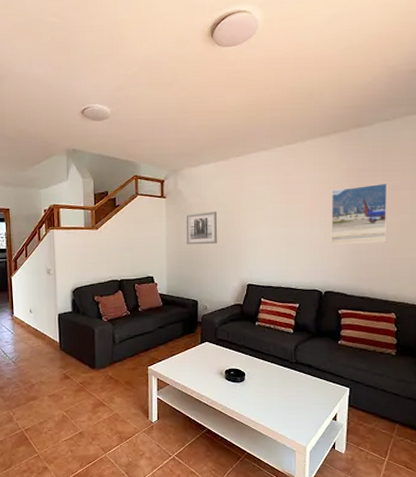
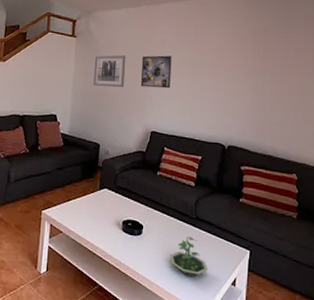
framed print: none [233,207,264,241] -> present [140,55,172,89]
terrarium: none [272,379,309,416] -> present [170,236,208,278]
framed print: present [331,183,388,244] -> none [236,44,291,102]

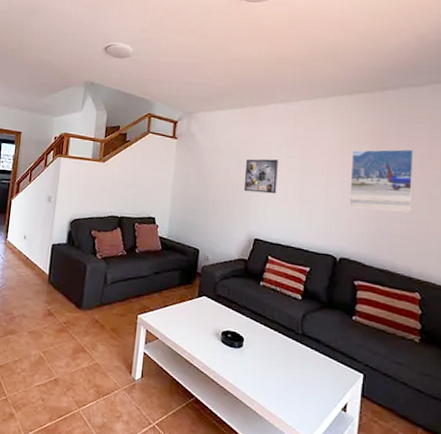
wall art: present [93,55,126,88] -> none [193,157,229,192]
terrarium: present [170,236,208,278] -> none [272,352,315,399]
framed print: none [236,44,291,102] -> present [349,149,414,213]

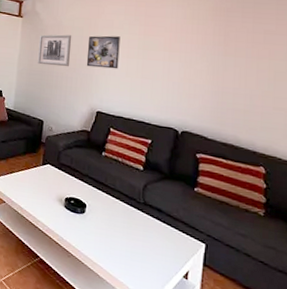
wall art: none [193,157,229,192] -> present [38,34,72,67]
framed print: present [349,149,414,213] -> none [191,25,260,88]

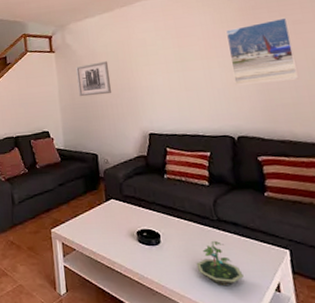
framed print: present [86,35,120,69] -> none [125,53,161,90]
terrarium: none [114,220,156,264] -> present [196,240,244,286]
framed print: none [191,25,260,88] -> present [225,17,299,85]

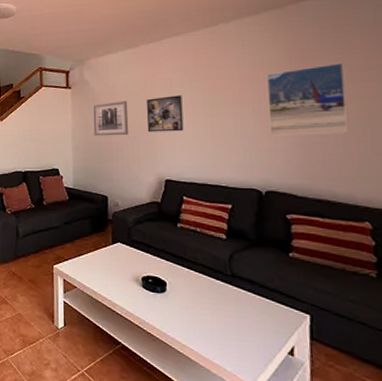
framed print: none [125,53,161,90] -> present [146,95,184,132]
terrarium: present [196,240,244,286] -> none [202,295,254,343]

